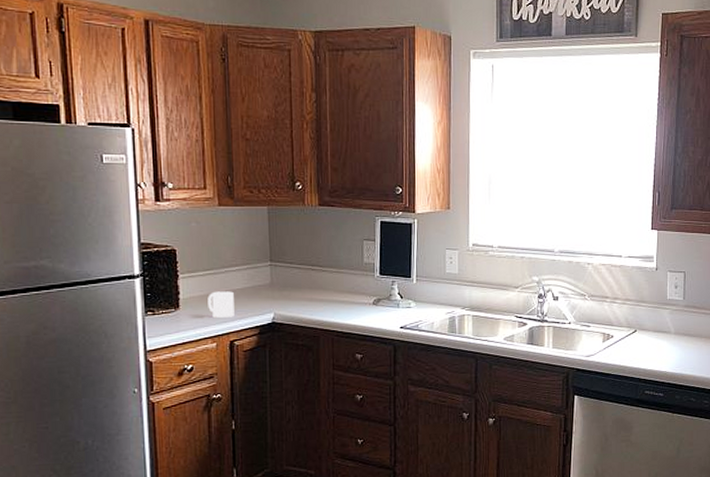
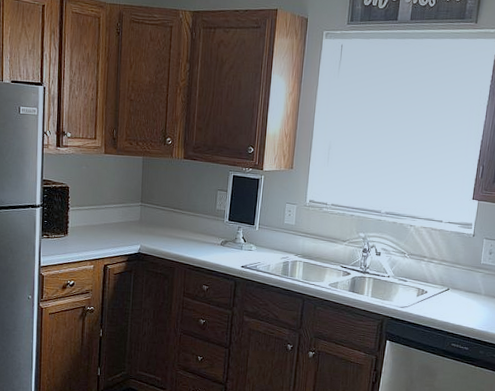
mug: present [208,291,235,318] -> none [89,223,110,246]

